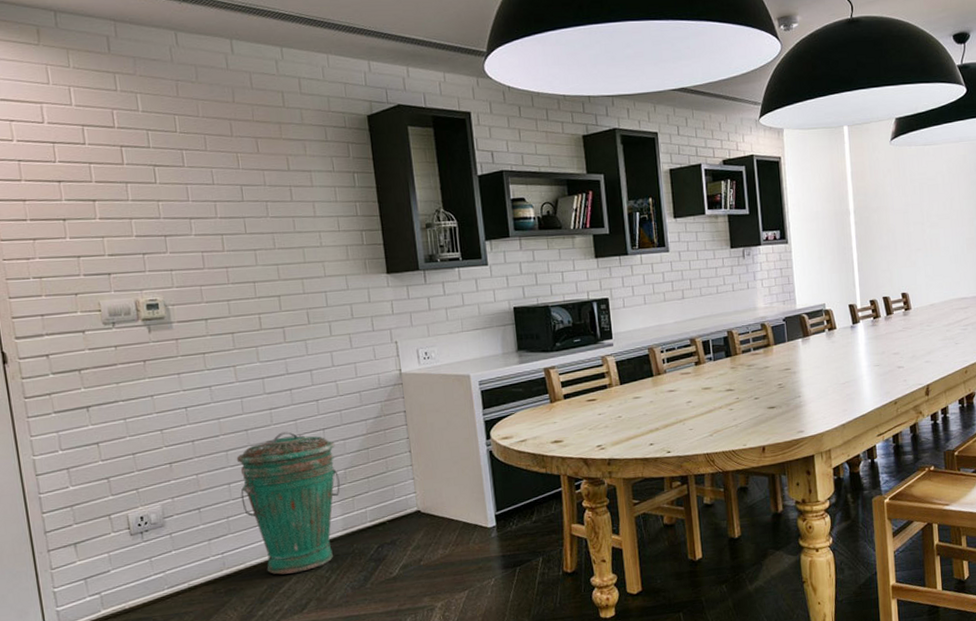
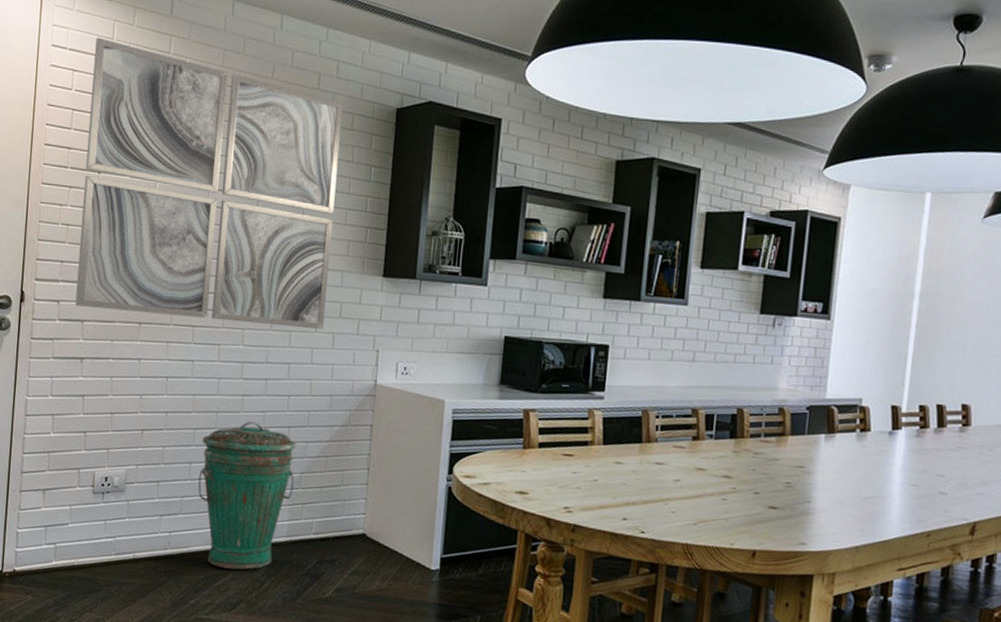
wall art: none [29,84,339,356] -> present [75,37,344,329]

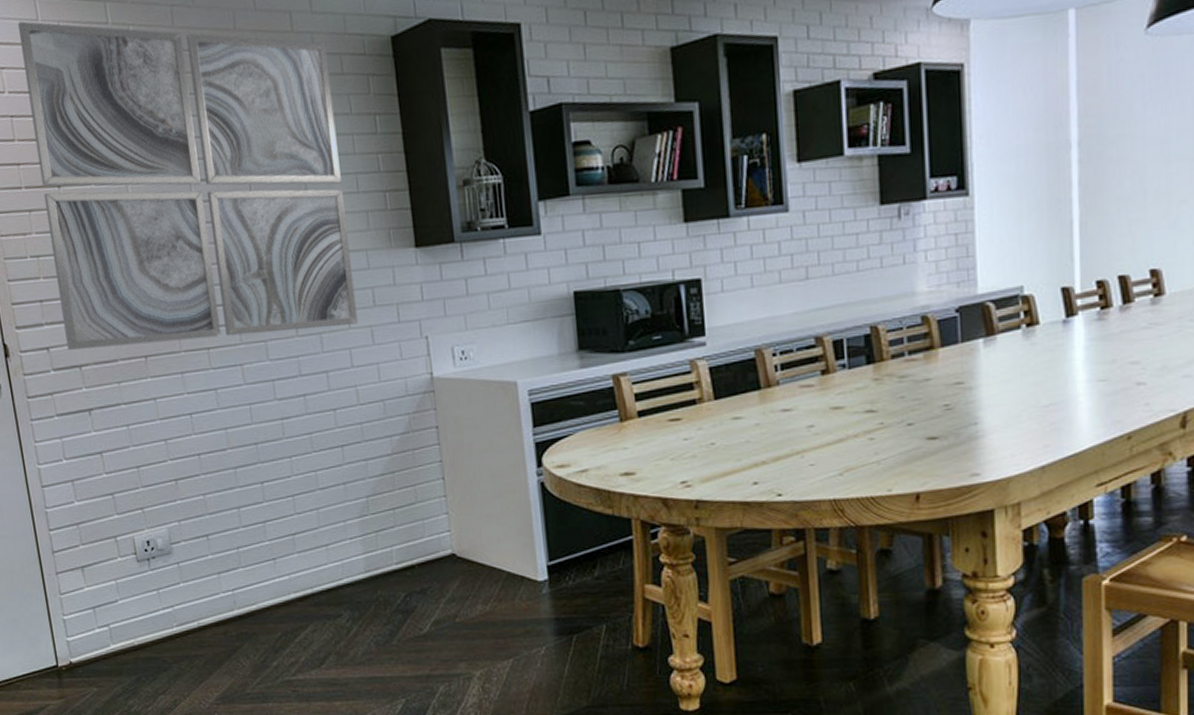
trash can: present [198,421,297,570] -> none [245,447,362,620]

